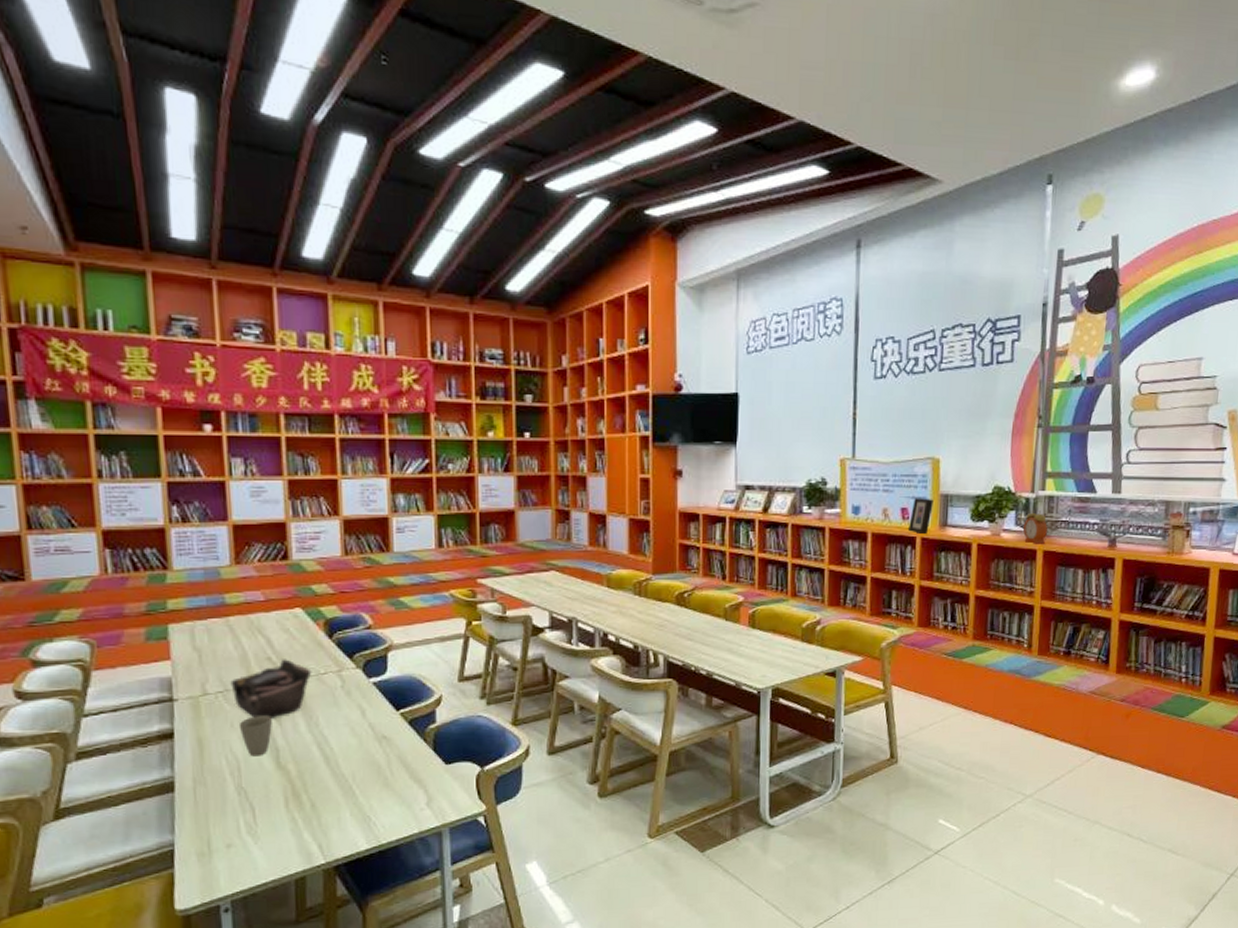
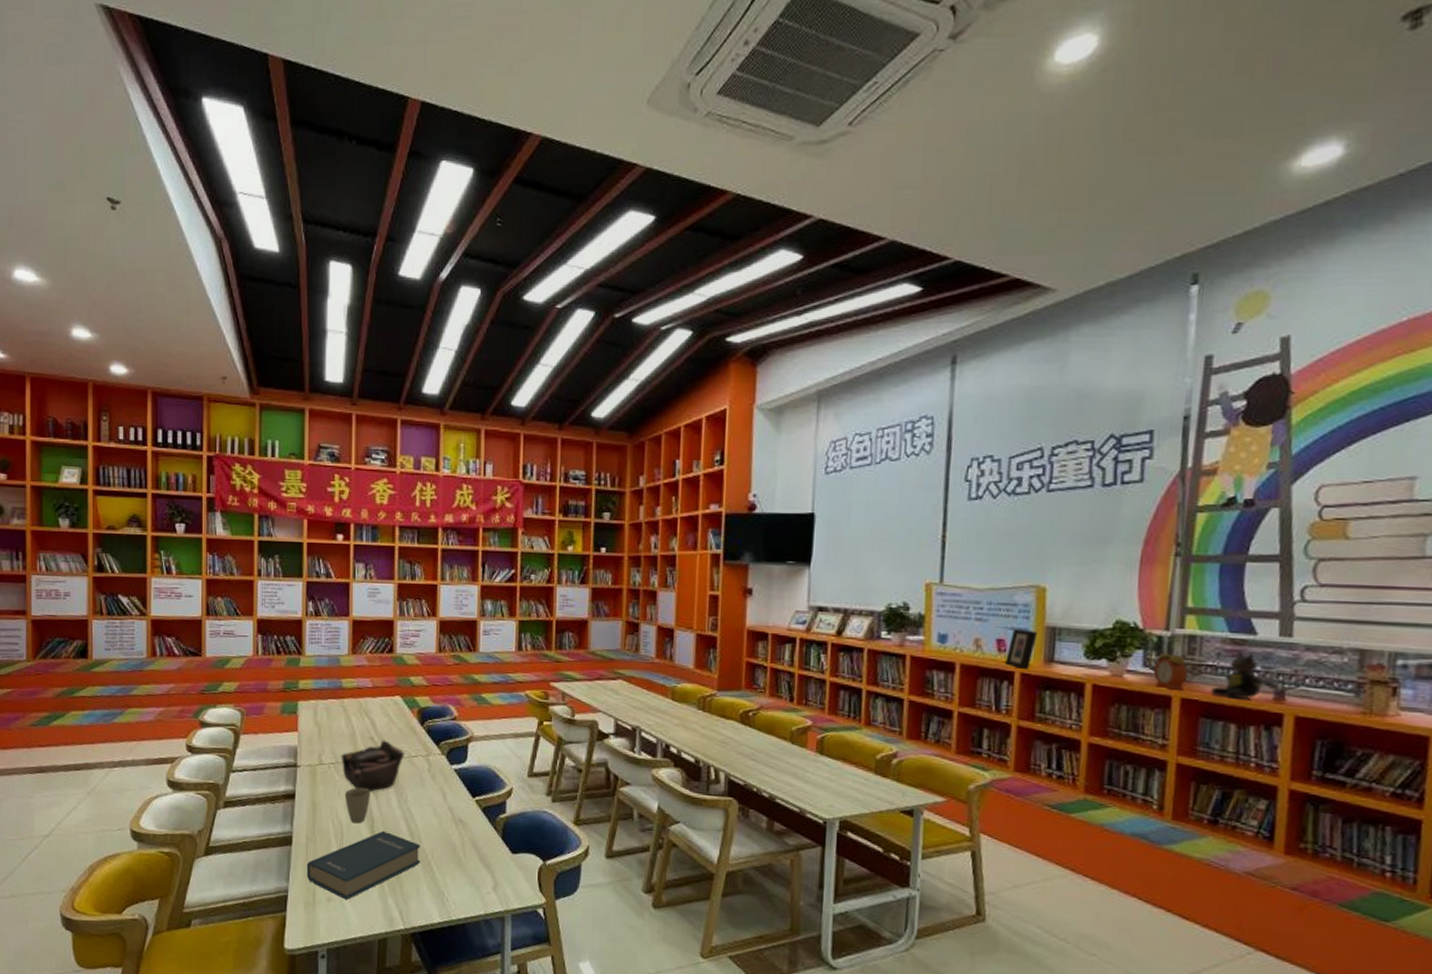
hardback book: none [195,759,339,844] -> present [306,830,420,901]
toy bear: none [1064,508,1102,548] -> present [1210,651,1265,699]

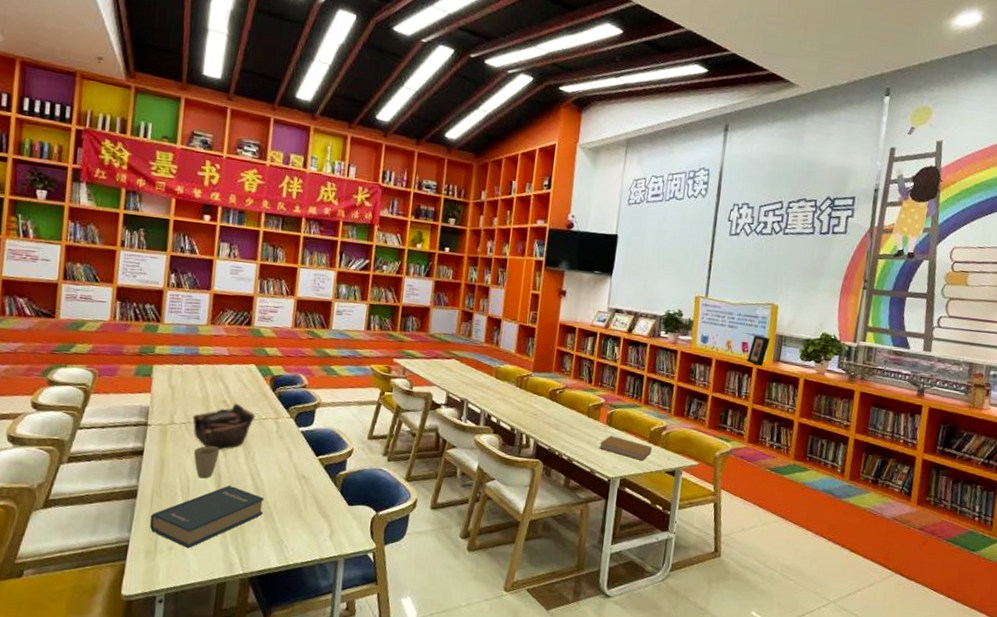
book: none [809,765,881,799] -> present [599,435,653,462]
alarm clock: present [1152,651,1187,691] -> none [844,357,866,386]
toy bear: present [1210,651,1265,699] -> none [879,360,912,394]

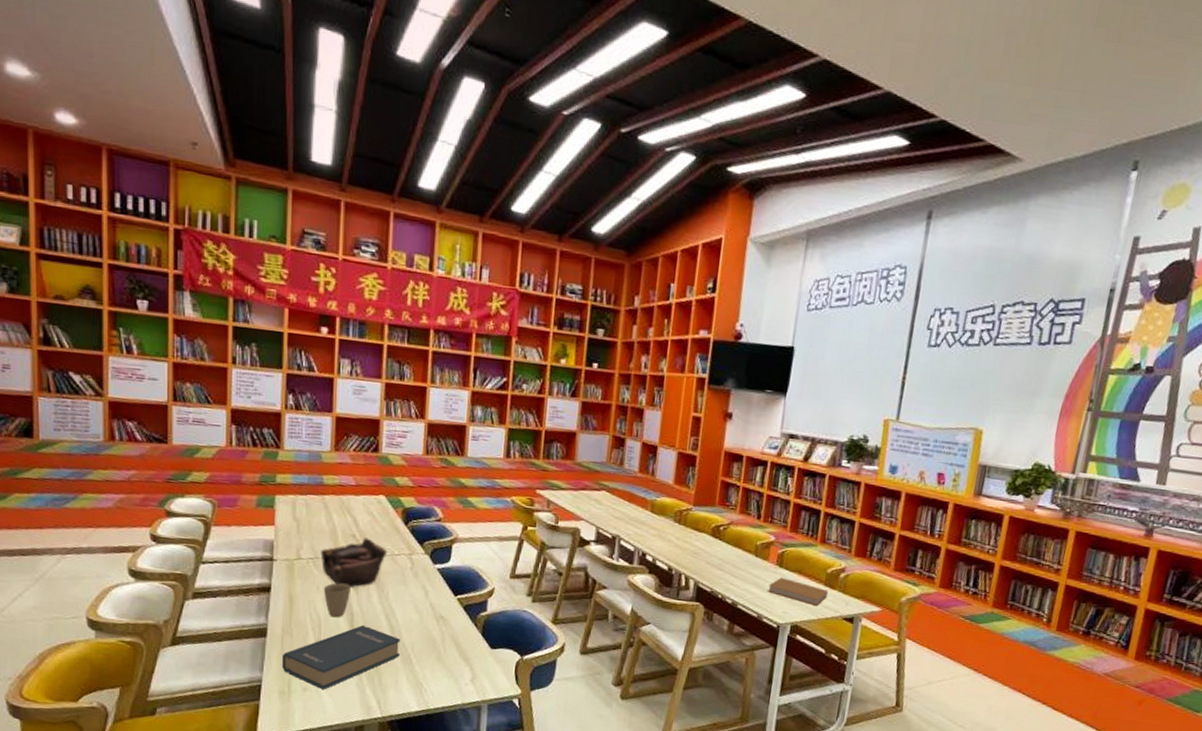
picture frame: present [747,335,770,366] -> none [942,465,971,500]

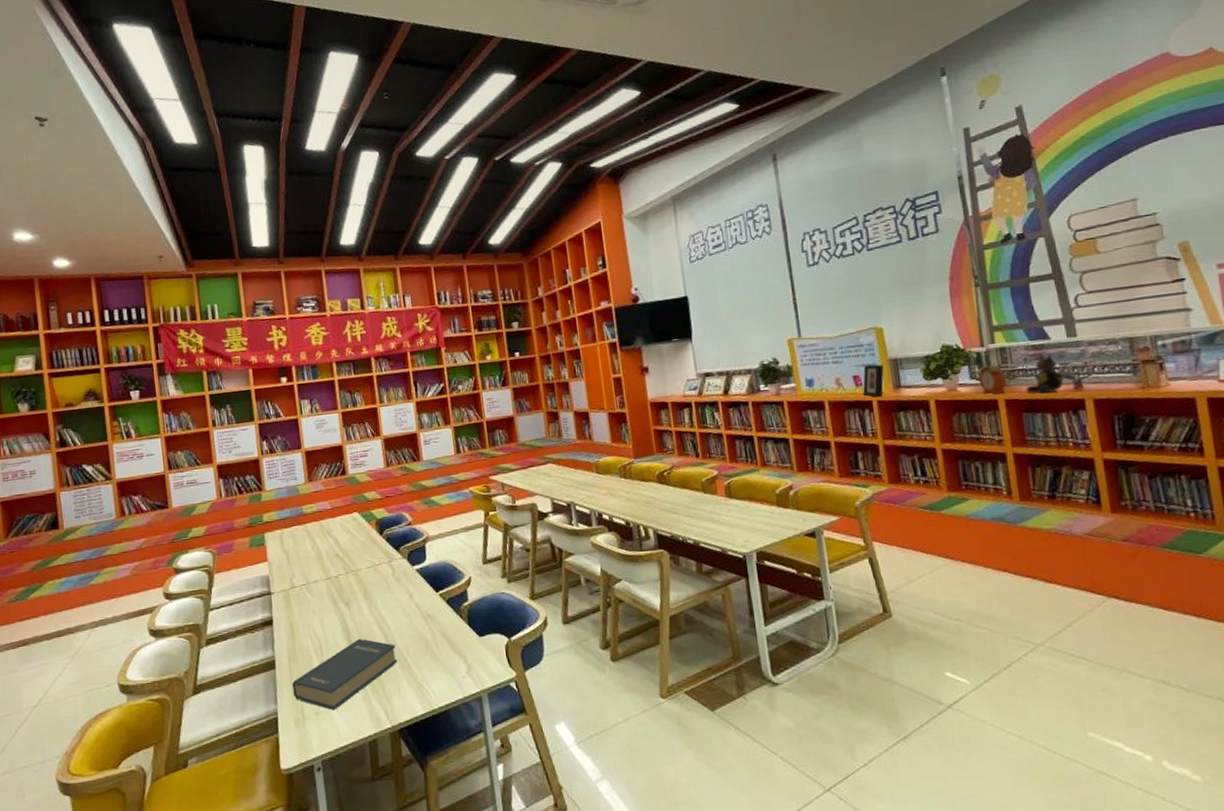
tote bag: present [320,537,388,587] -> none [310,554,370,604]
cup: present [324,583,350,618] -> none [319,602,343,637]
book: present [768,577,829,607] -> none [724,507,784,529]
picture frame: none [942,465,971,500] -> present [863,364,884,397]
alarm clock: none [1057,491,1084,525] -> present [978,362,1006,395]
toy bear: none [1098,495,1140,535] -> present [1025,354,1065,393]

